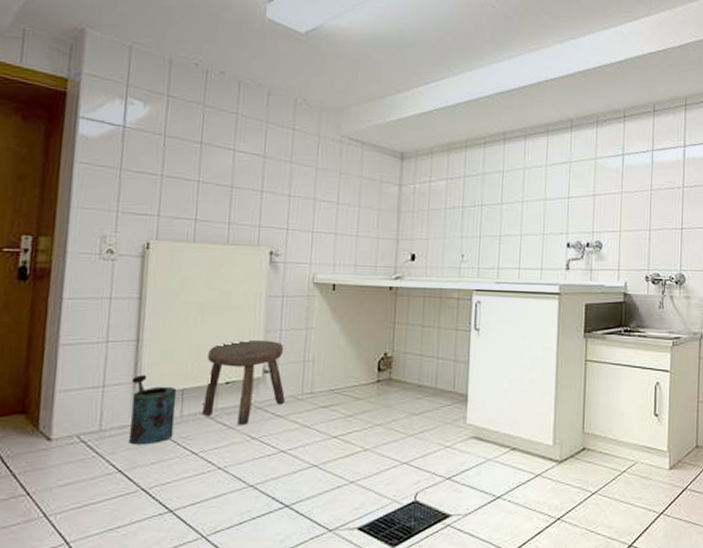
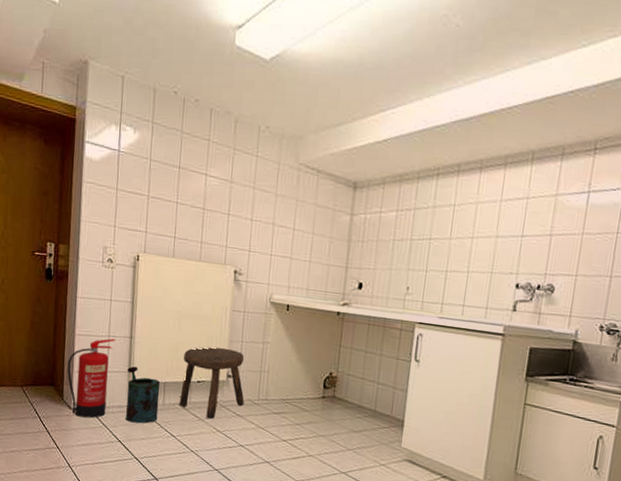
fire extinguisher: none [45,344,117,449] -> present [67,338,116,419]

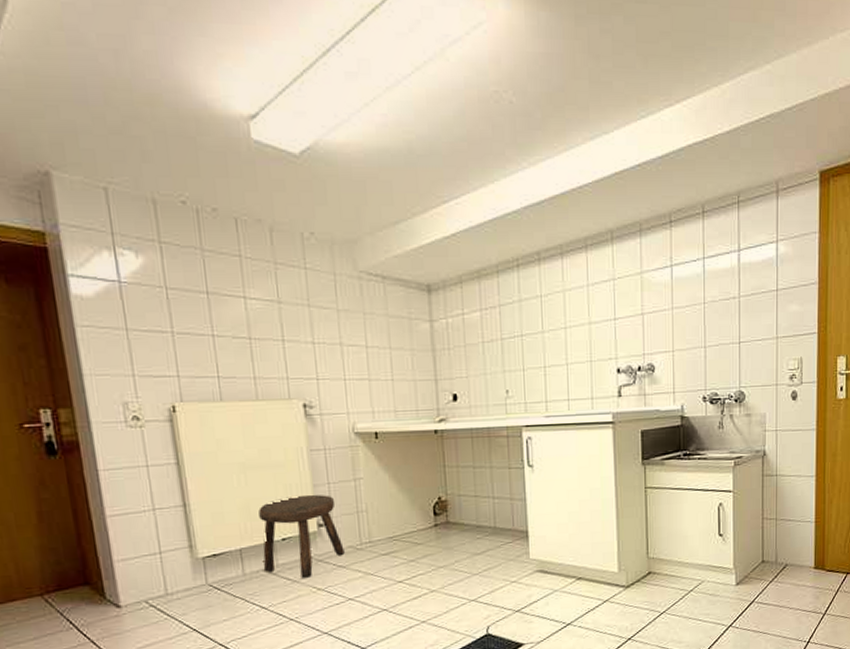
fire extinguisher: present [67,338,116,419] -> none [102,511,169,614]
watering can: present [126,366,161,424] -> none [187,539,240,605]

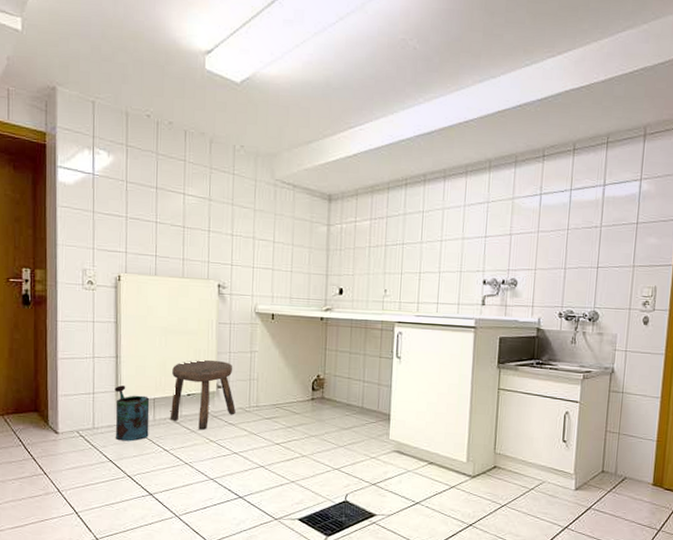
watering can: none [187,539,240,605] -> present [115,385,150,442]

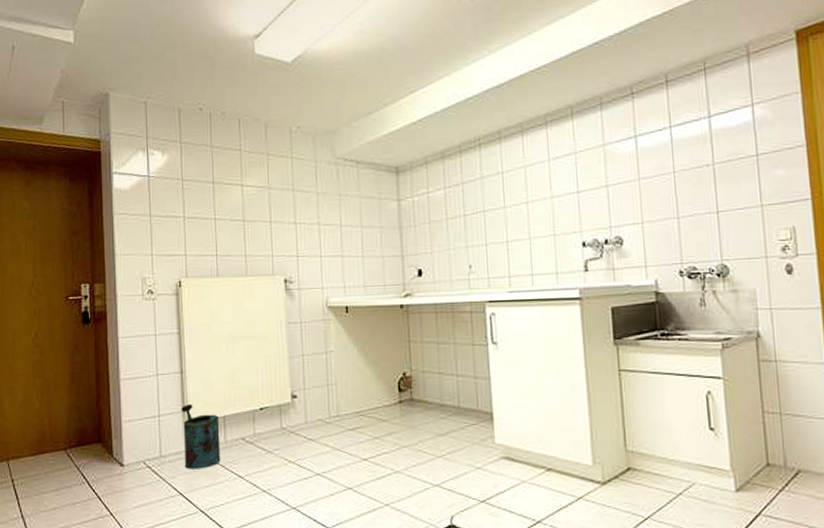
stool: present [171,359,236,431] -> none [242,365,314,450]

